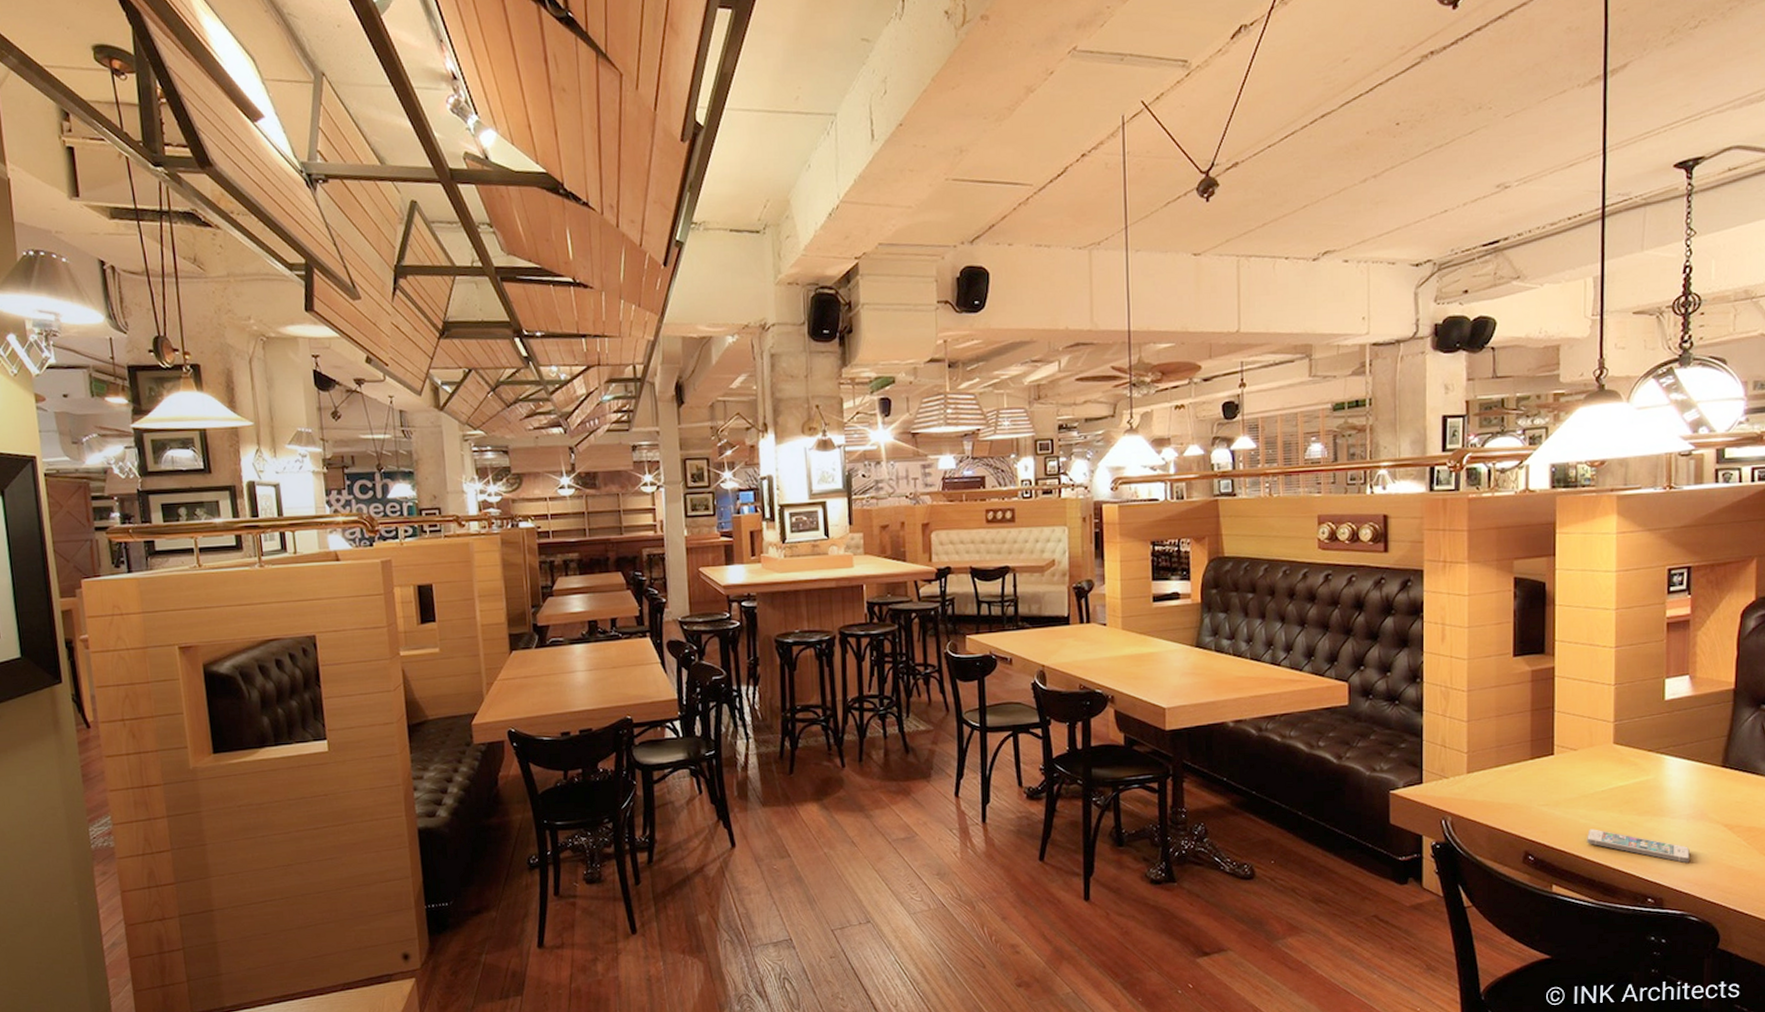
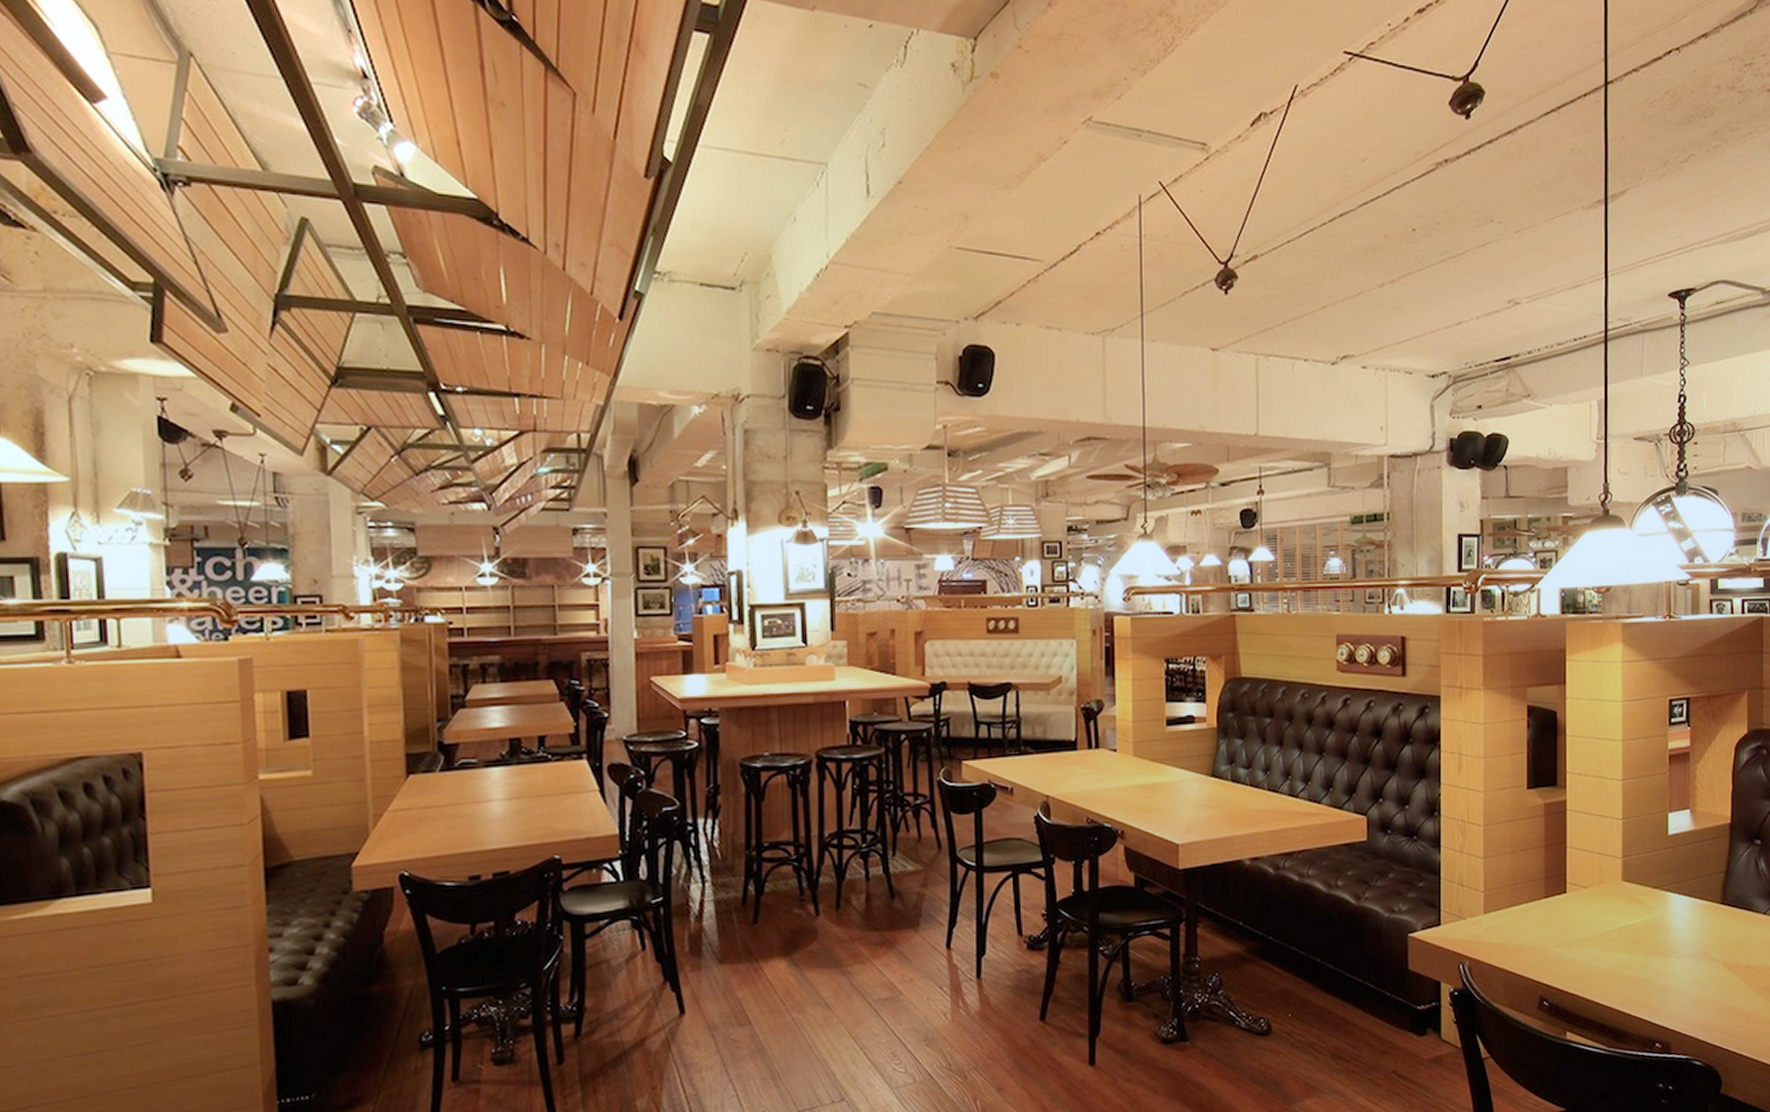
smartphone: present [1587,829,1690,864] -> none [1598,971,1693,1005]

